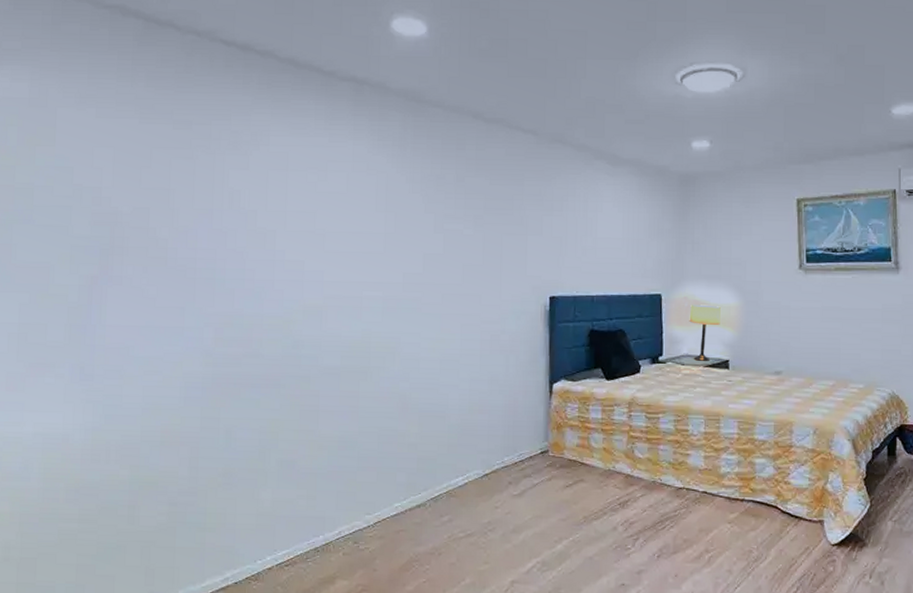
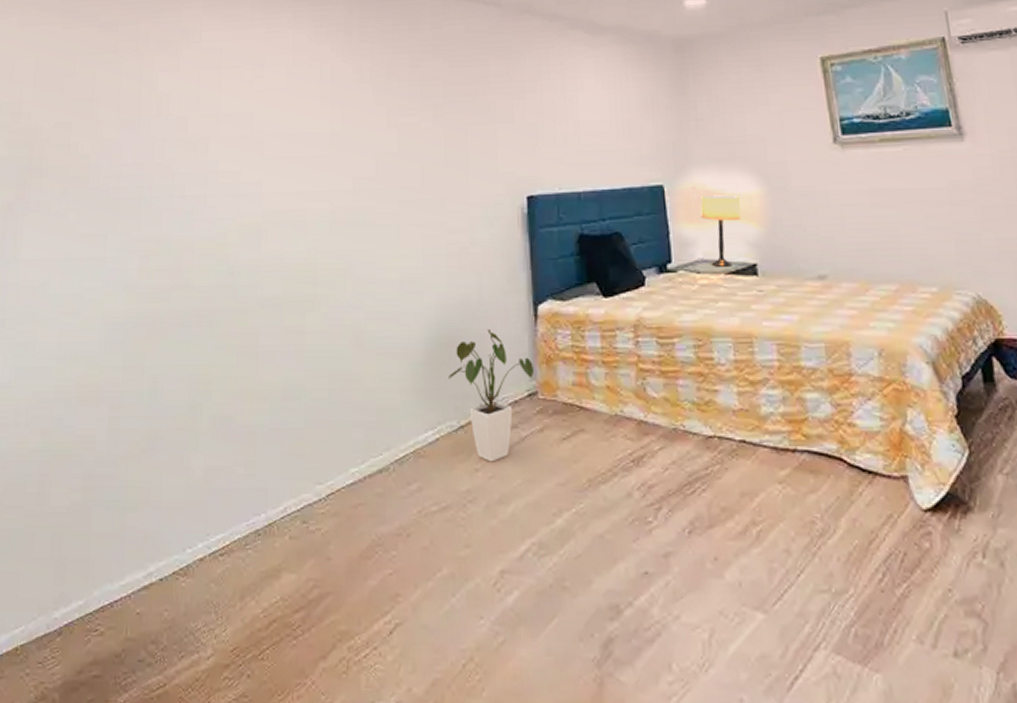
house plant: none [477,400,547,502] -> present [449,328,535,462]

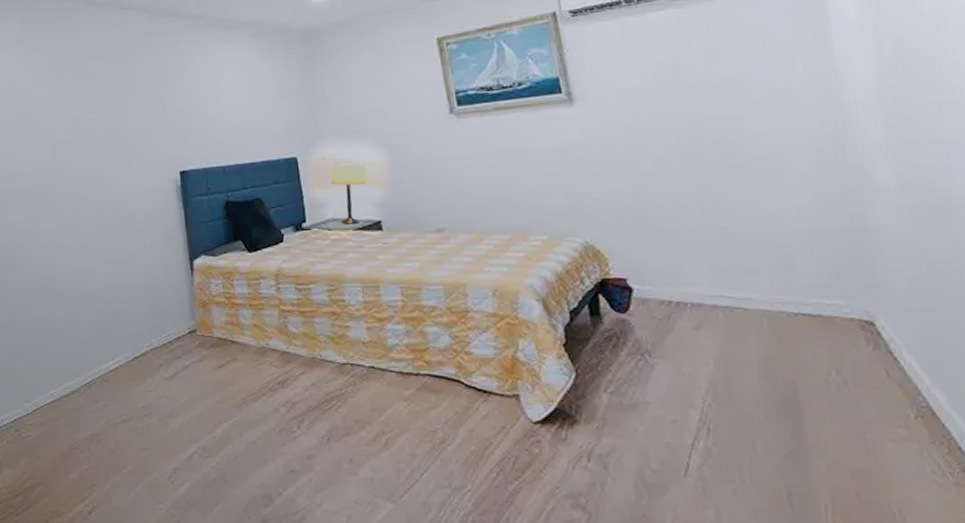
house plant: present [449,328,535,462] -> none [123,280,193,385]

